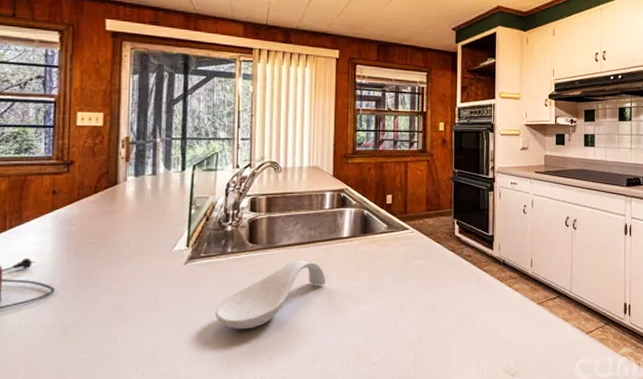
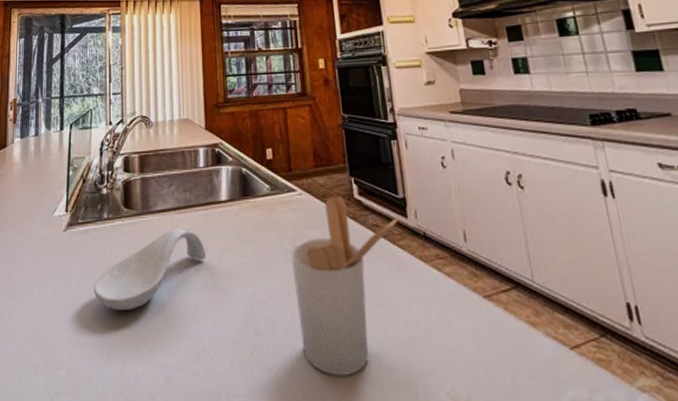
utensil holder: none [399,234,487,364] -> present [291,196,399,376]

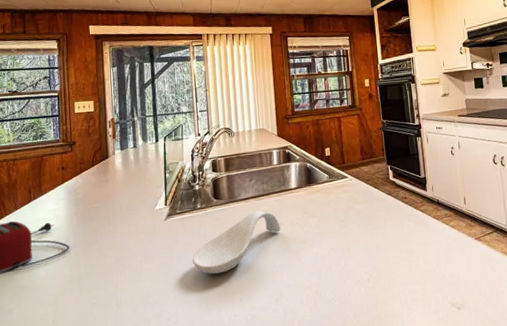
utensil holder: present [291,196,399,376] -> none [344,179,421,300]

